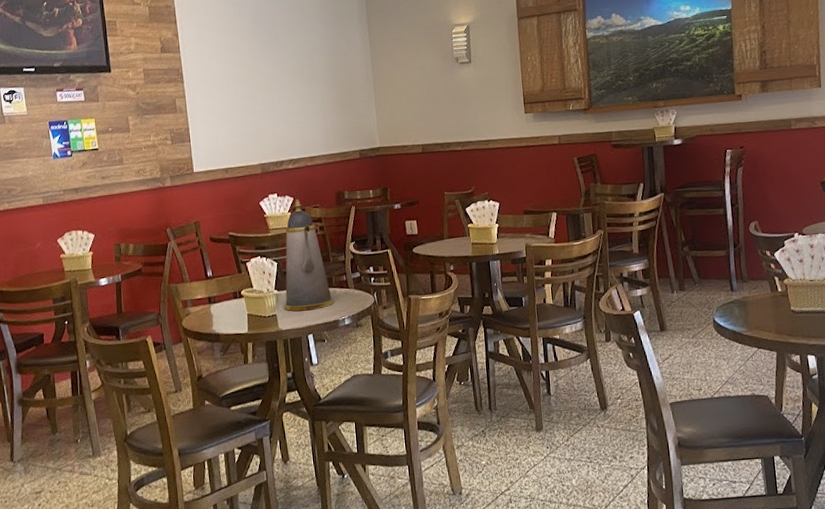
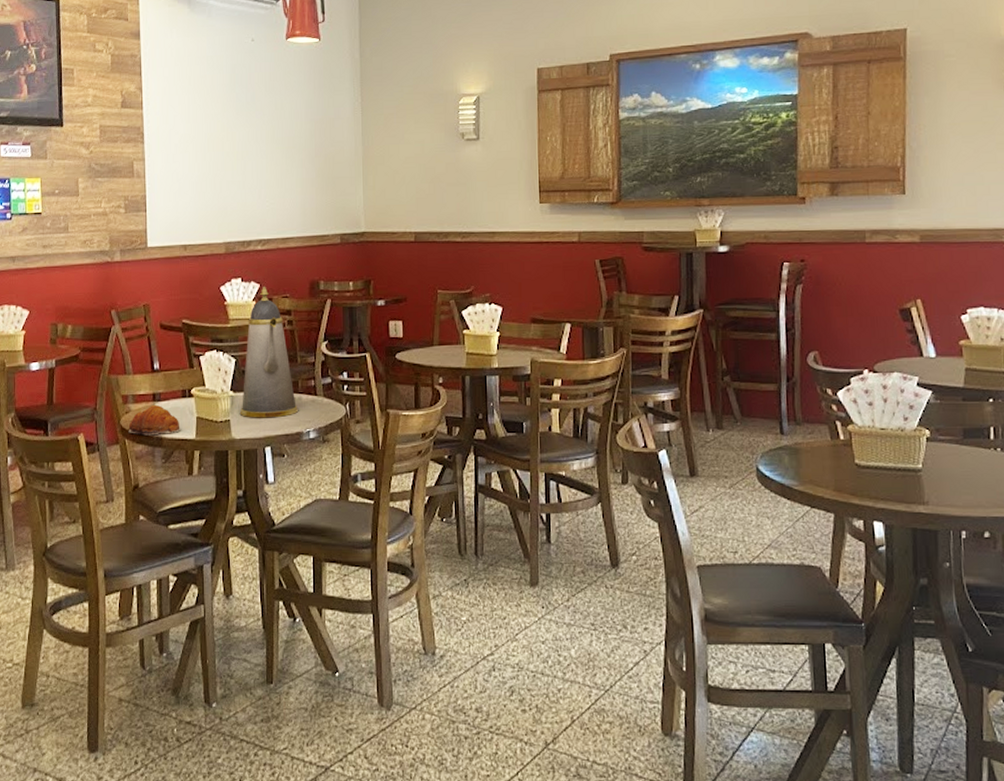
croissant: none [189,306,234,333] -> present [128,404,180,436]

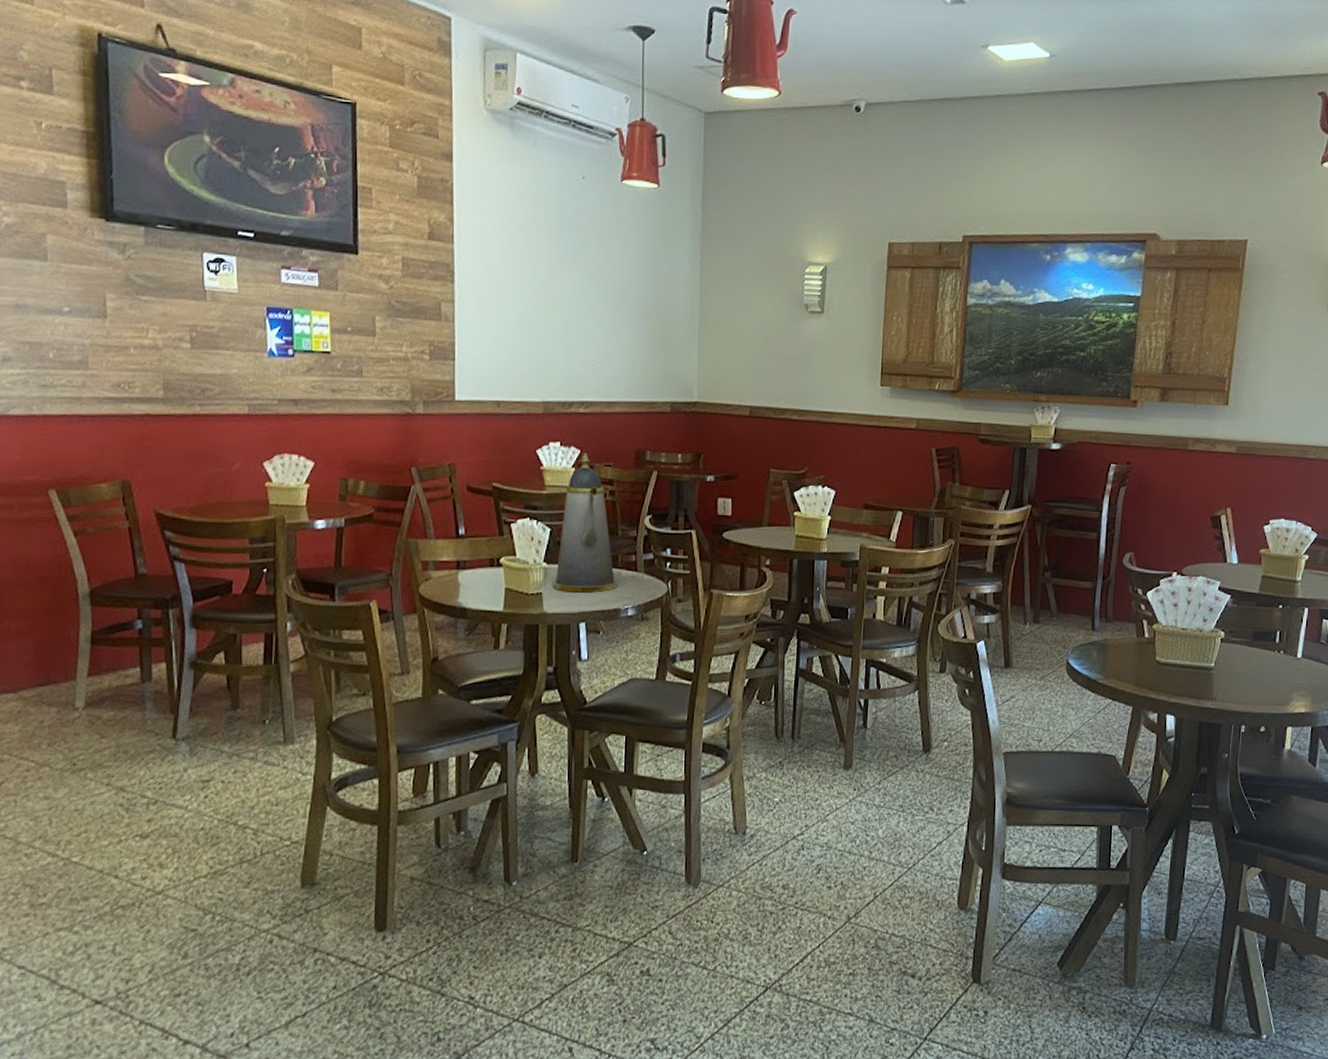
croissant: present [128,404,180,436] -> none [428,572,487,606]

